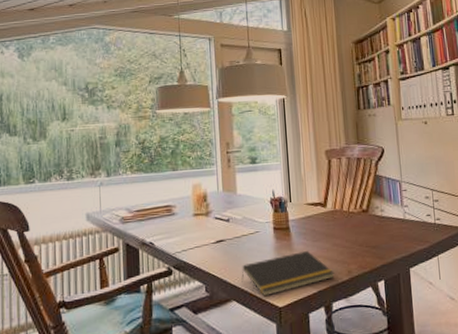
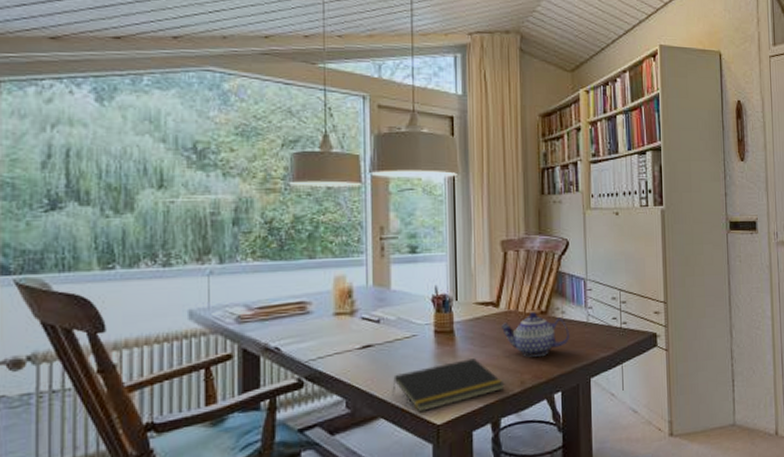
teapot: none [328,211,389,250] -> present [500,312,569,357]

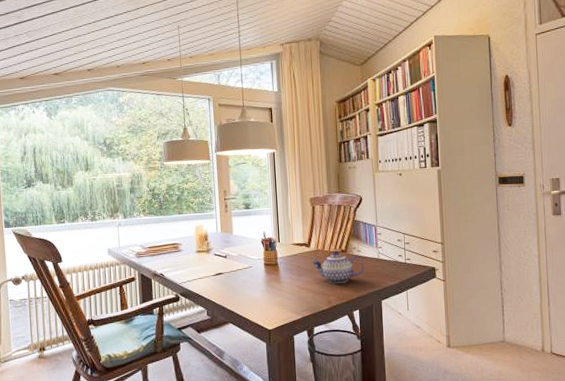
notepad: present [392,358,505,413] -> none [237,284,316,321]

